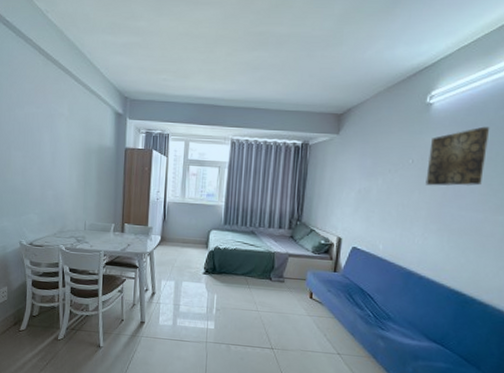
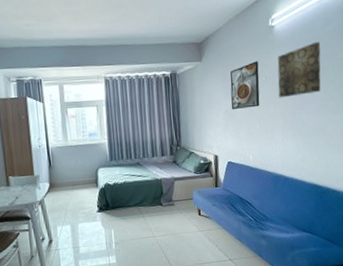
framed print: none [365,141,406,192] -> present [230,61,260,109]

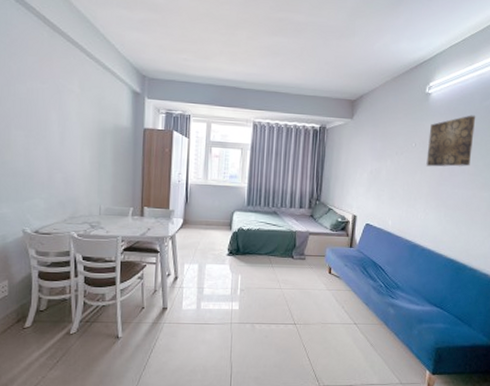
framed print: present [230,61,260,109] -> none [376,126,410,173]

